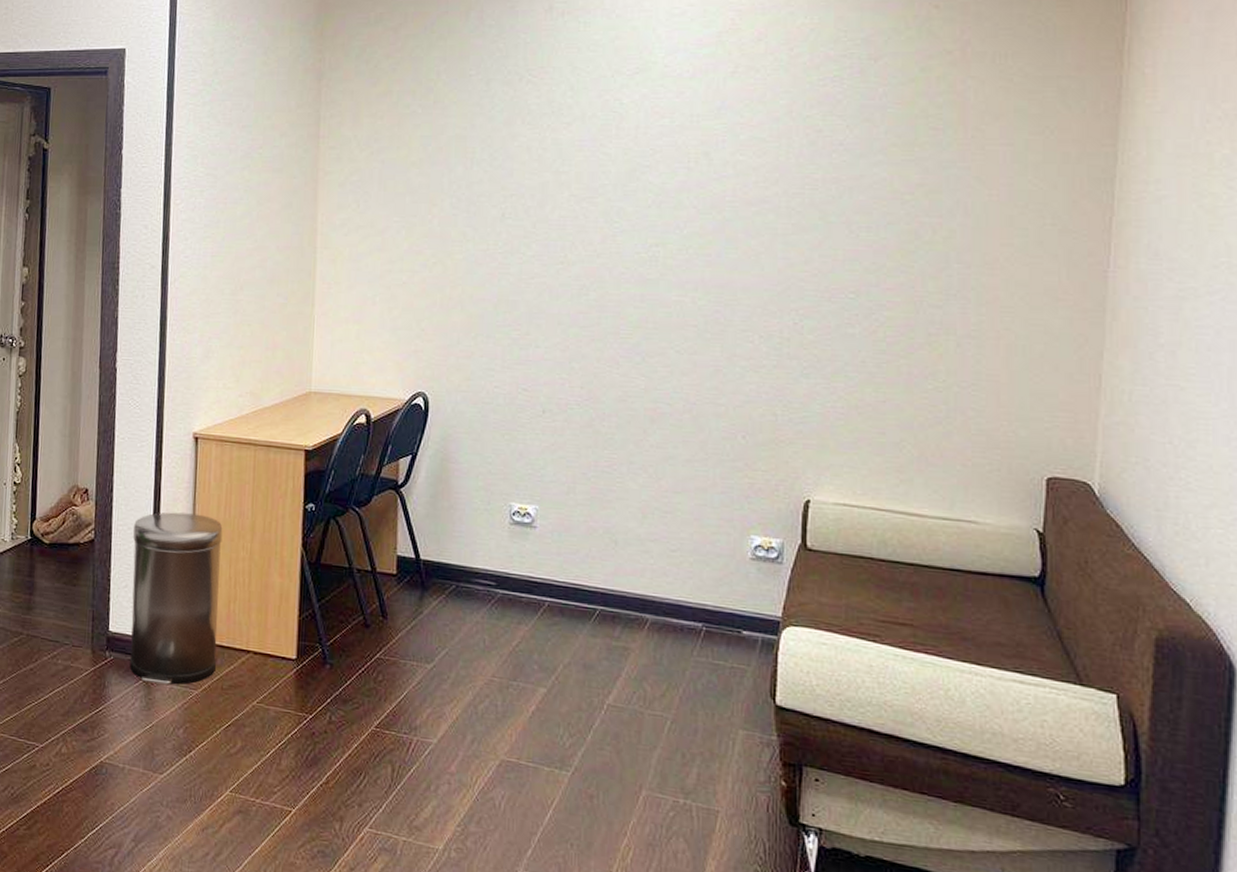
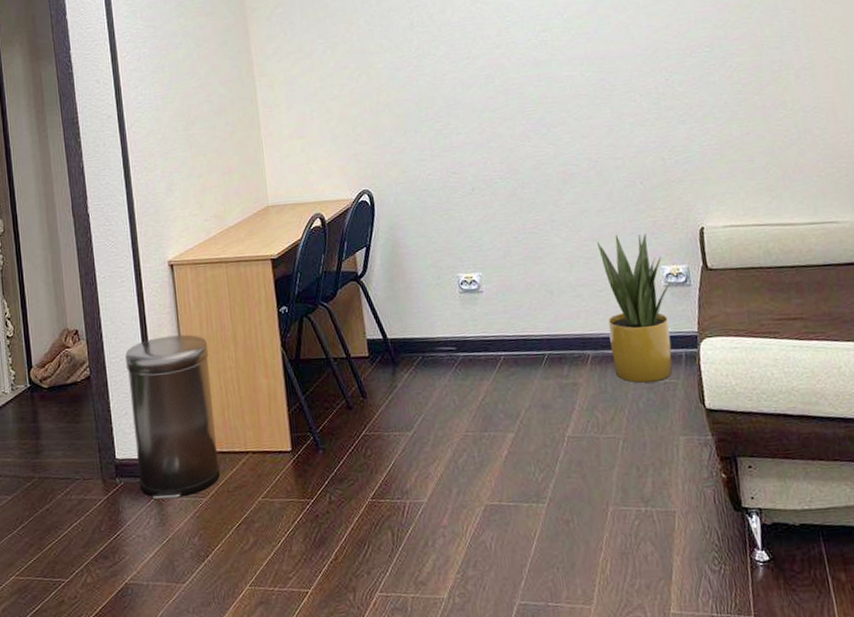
planter: none [675,490,762,664] -> present [597,234,673,383]

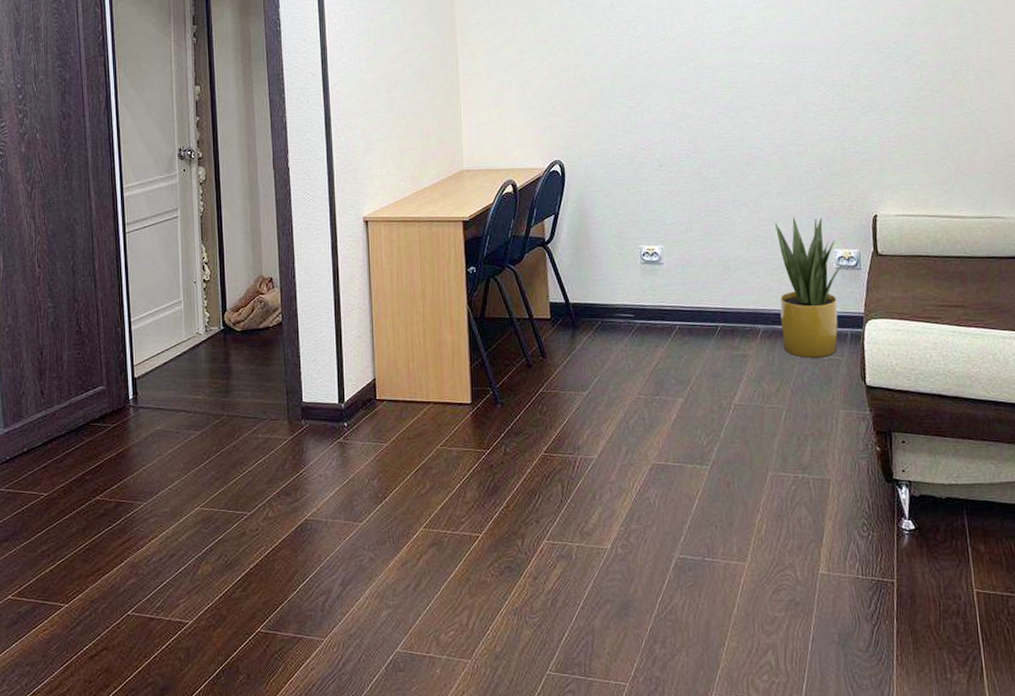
pedal bin: present [125,334,220,501] -> none [317,288,401,443]

